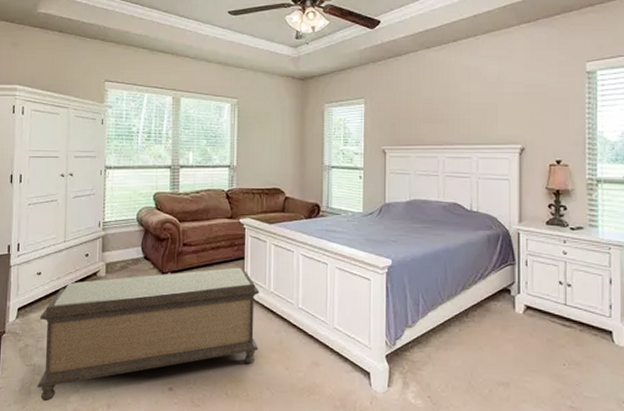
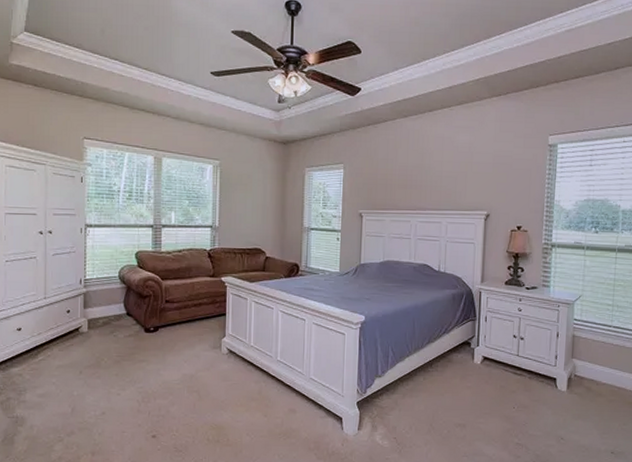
bench: present [37,267,260,402] -> none [20,323,240,451]

